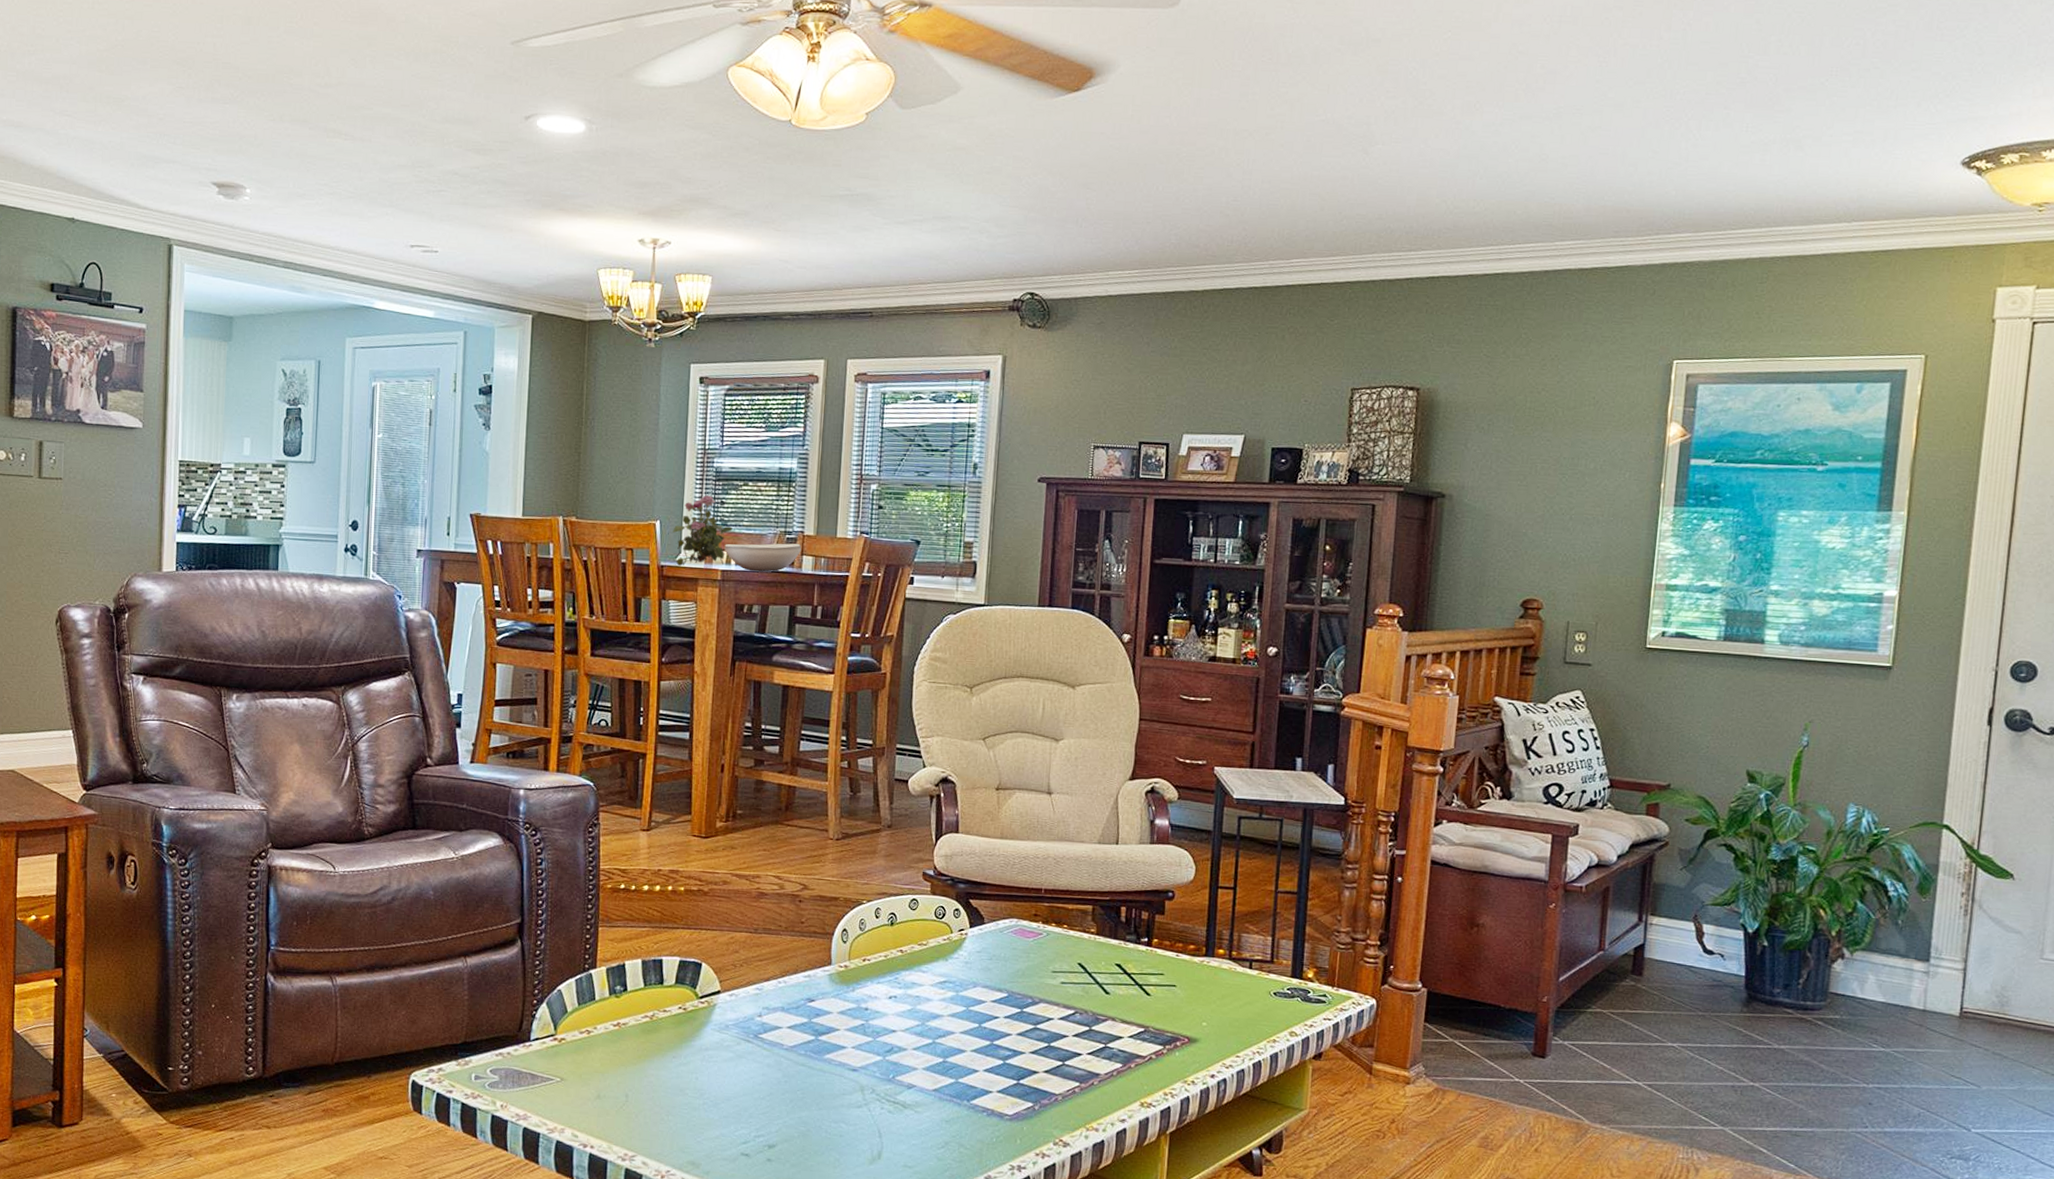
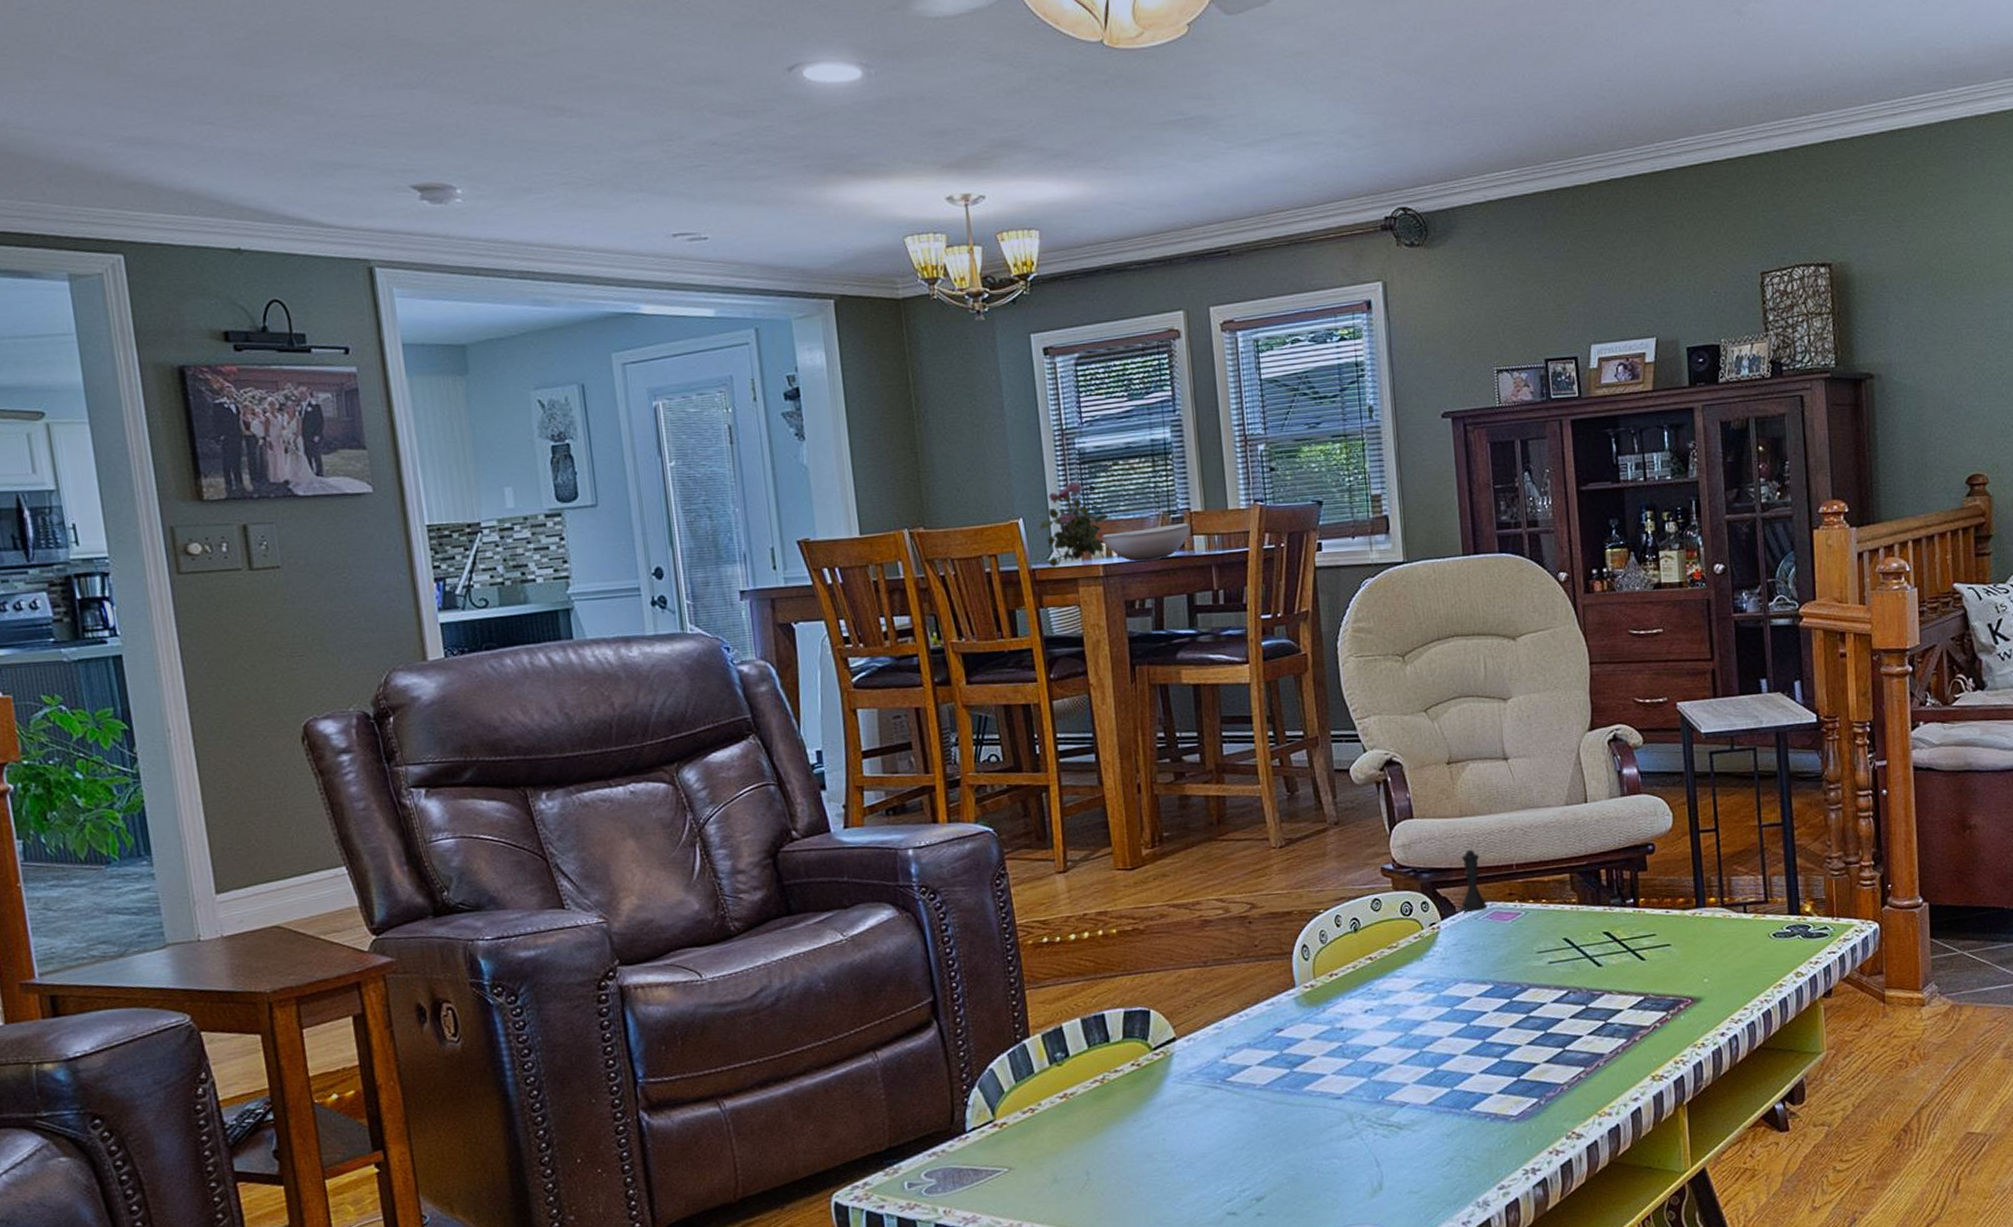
chess piece: none [989,869,1013,926] -> present [1460,849,1487,913]

